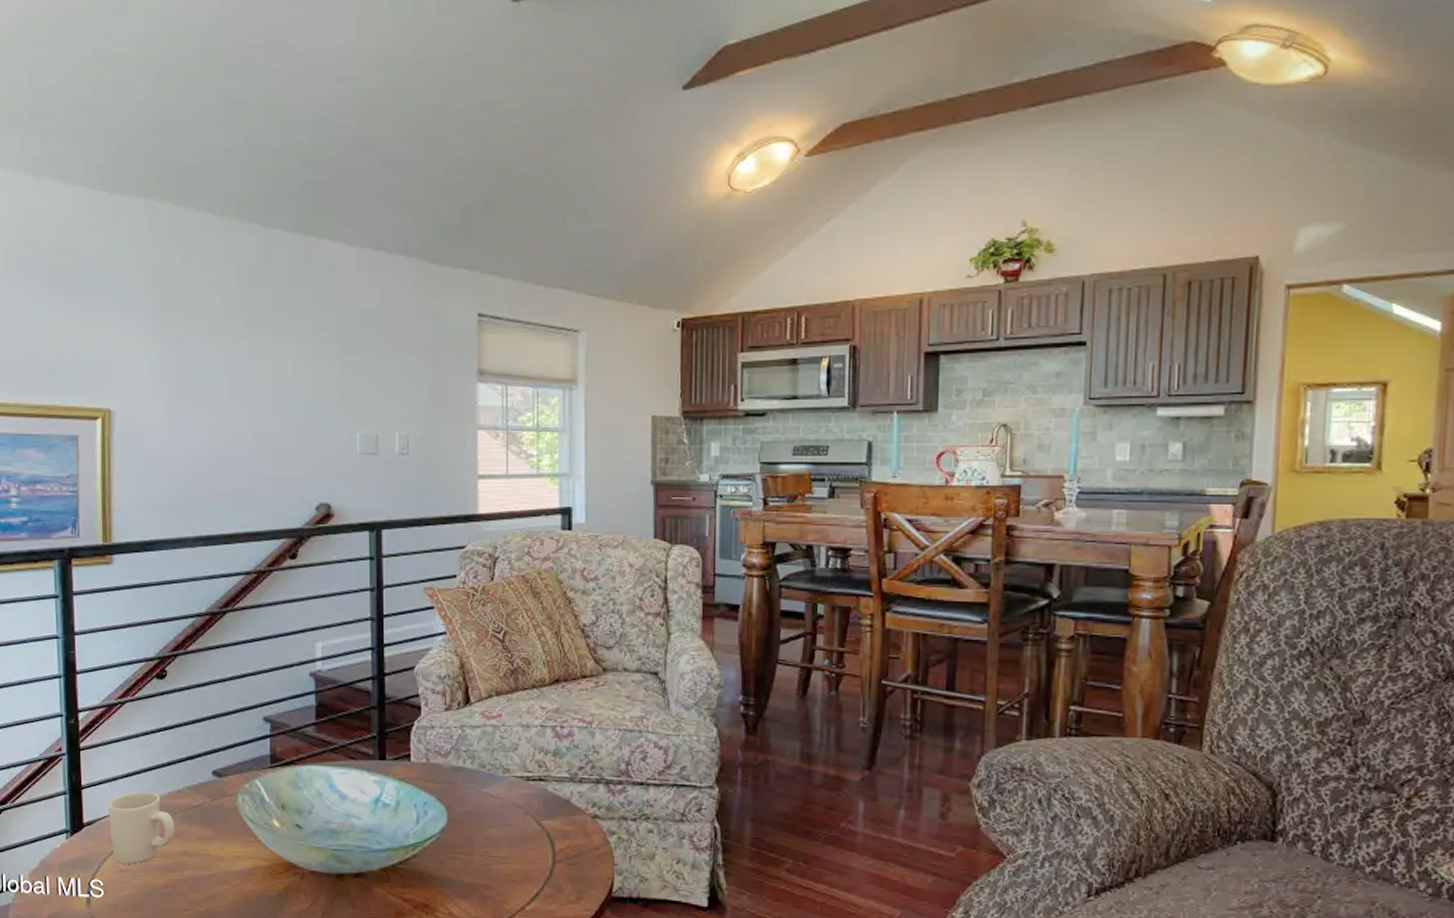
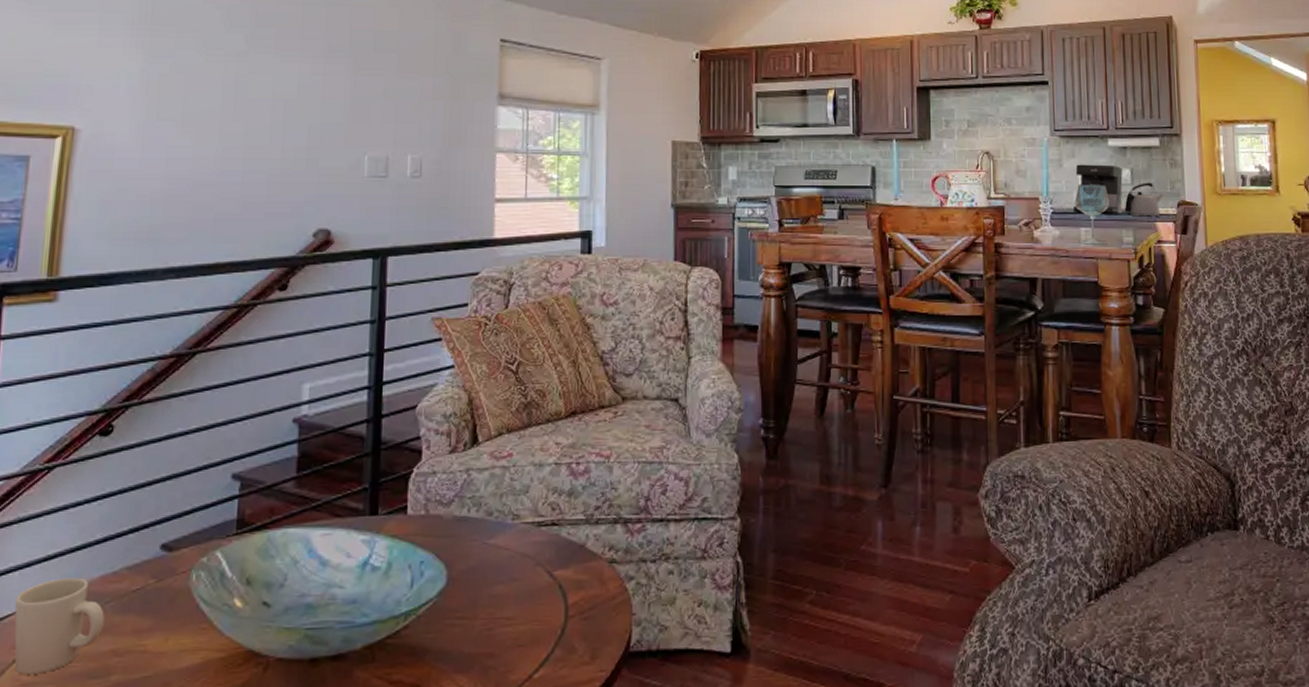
coffee maker: none [1104,438,1172,496] -> present [1072,164,1123,215]
wine glass: none [1108,461,1152,529] -> present [1075,185,1109,245]
kettle: none [1171,458,1223,500] -> present [1125,182,1164,218]

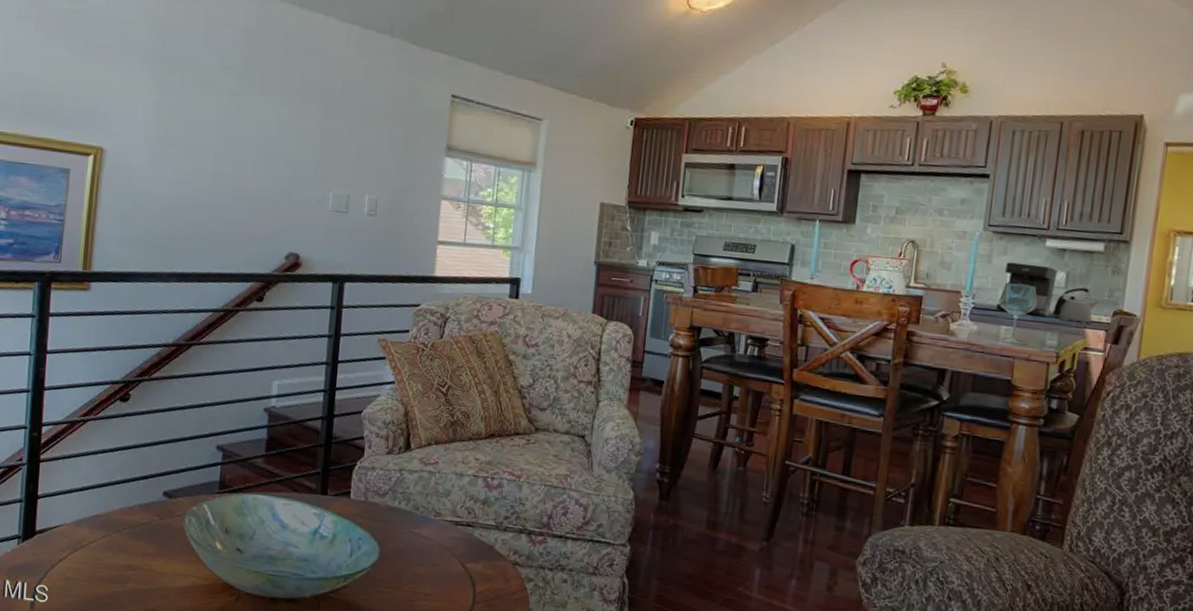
mug: present [14,577,105,675] -> none [60,505,123,573]

